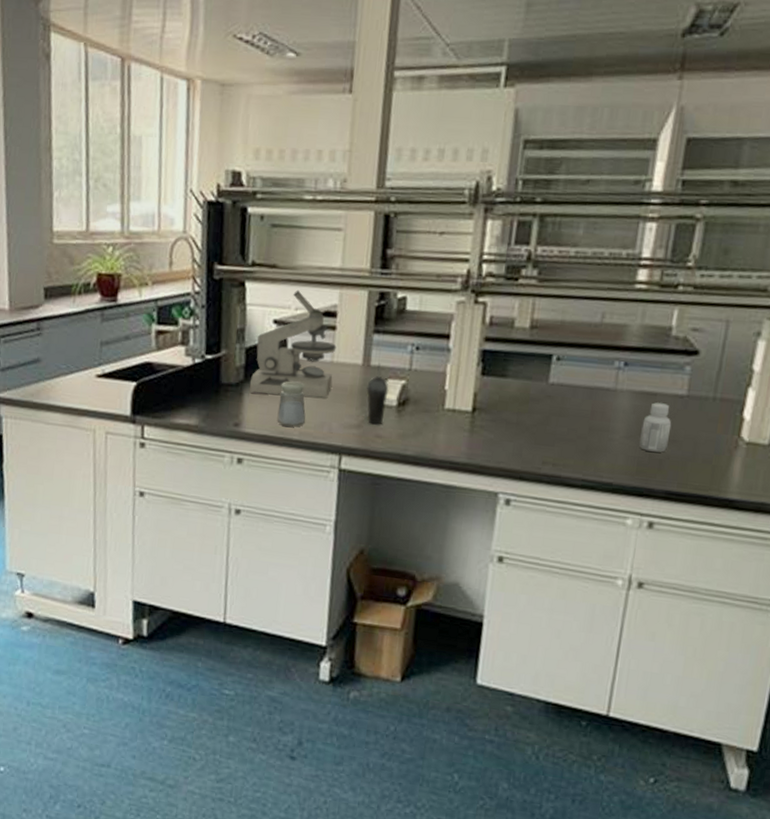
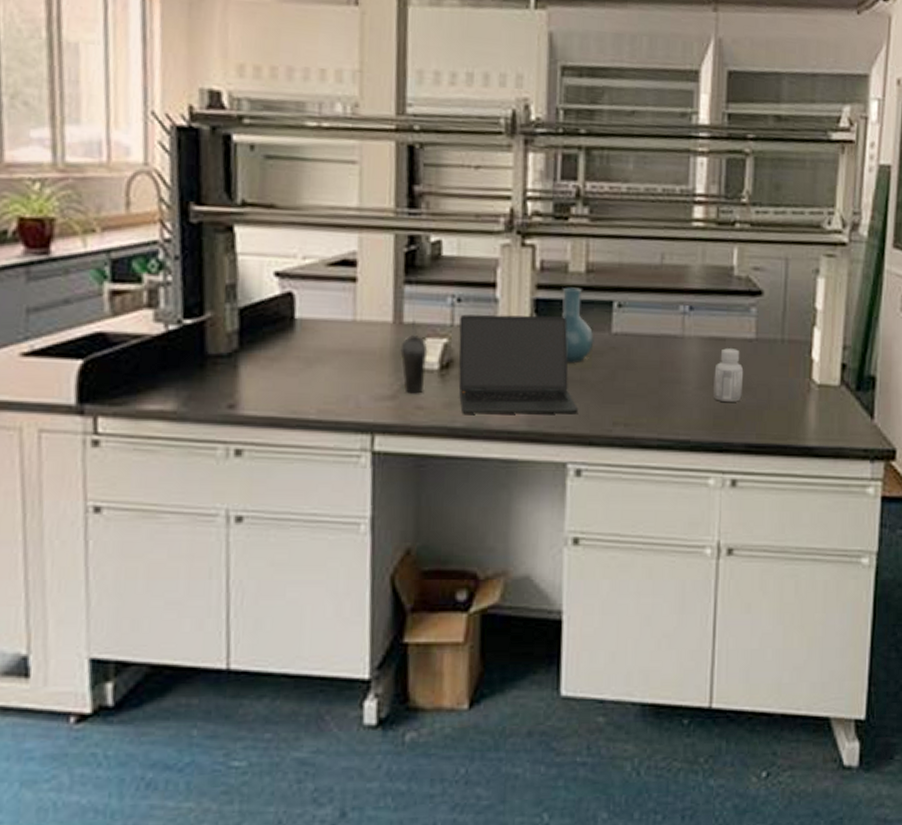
microscope: present [249,289,337,398] -> none [246,234,359,366]
salt shaker: present [277,380,306,427] -> none [286,346,325,404]
laptop: none [411,360,513,452] -> present [458,314,579,415]
flask: none [505,340,533,407] -> present [562,287,594,363]

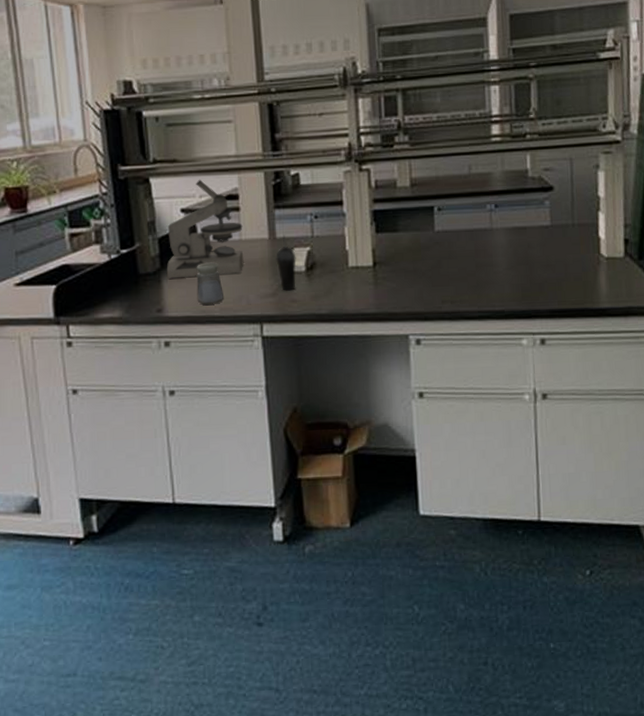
microscope: none [246,234,359,366] -> present [166,179,244,280]
salt shaker: none [286,346,325,404] -> present [196,262,225,305]
laptop: present [458,314,579,415] -> none [318,222,414,303]
flask: present [562,287,594,363] -> none [393,198,422,257]
medicine bottle: present [713,348,744,403] -> none [519,235,544,279]

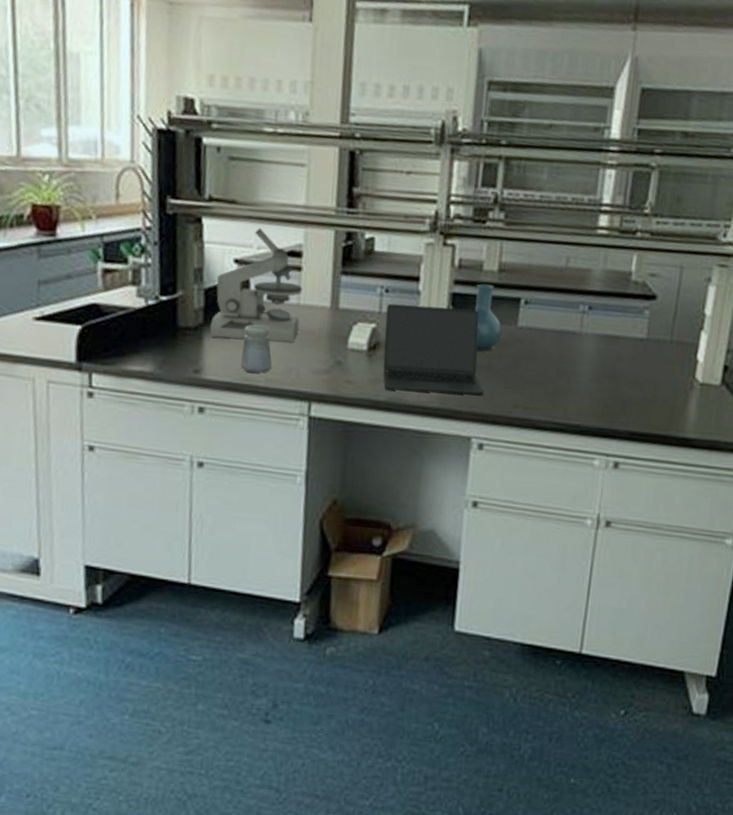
beverage cup: present [276,234,297,291] -> none [335,305,359,370]
laptop: none [318,222,414,303] -> present [383,303,484,396]
flask: none [393,198,422,257] -> present [475,284,502,351]

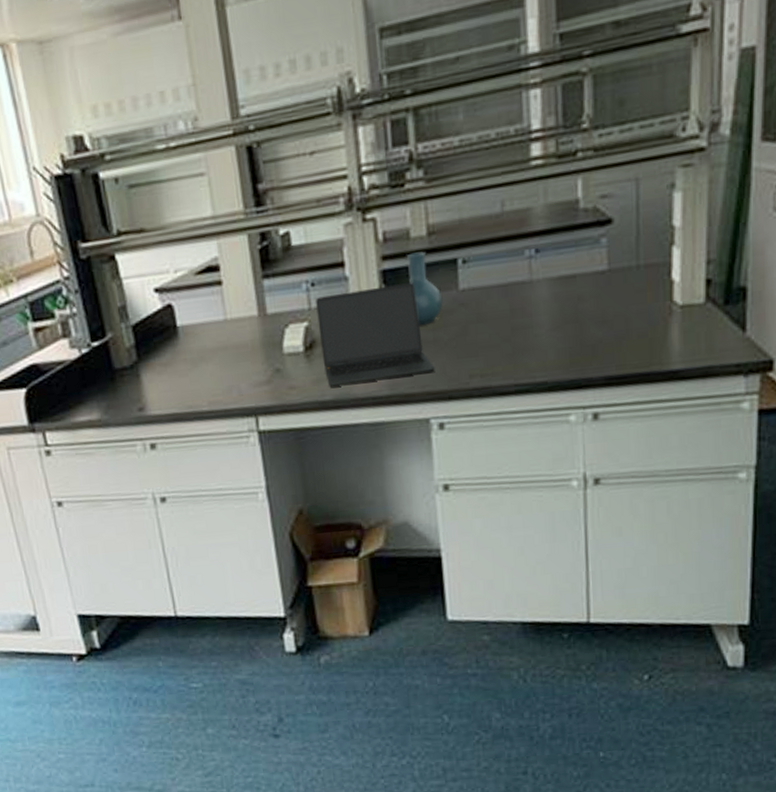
microscope: present [210,227,303,343] -> none [141,250,232,373]
salt shaker: present [241,324,272,373] -> none [177,348,213,399]

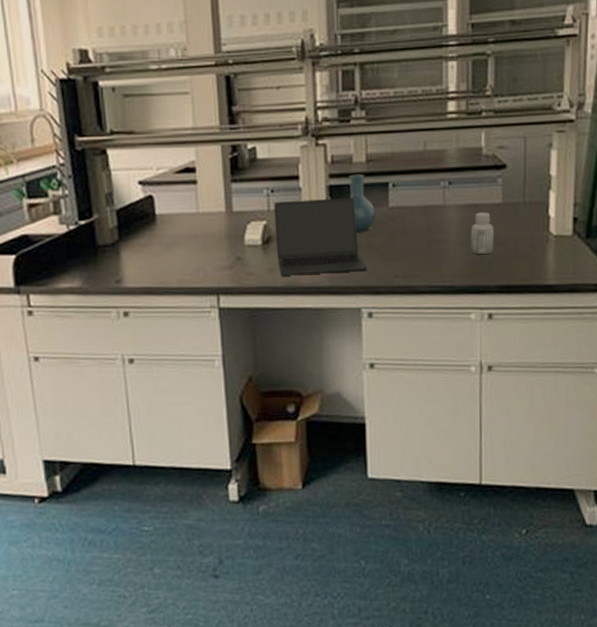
medicine bottle: none [566,284,598,339] -> present [471,212,494,255]

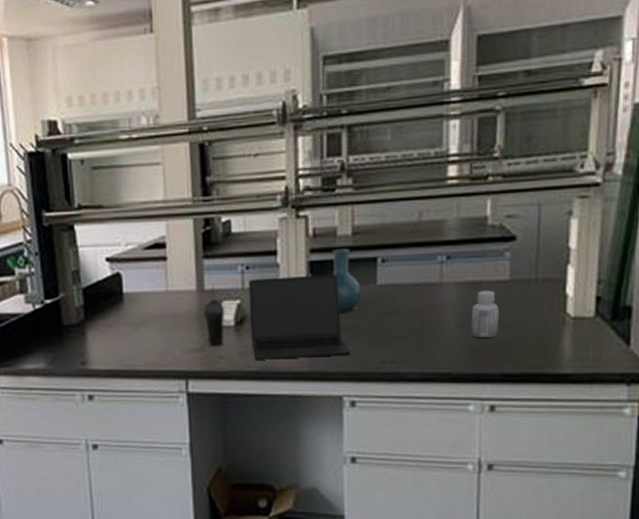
beverage cup: none [232,208,253,264] -> present [203,286,225,346]

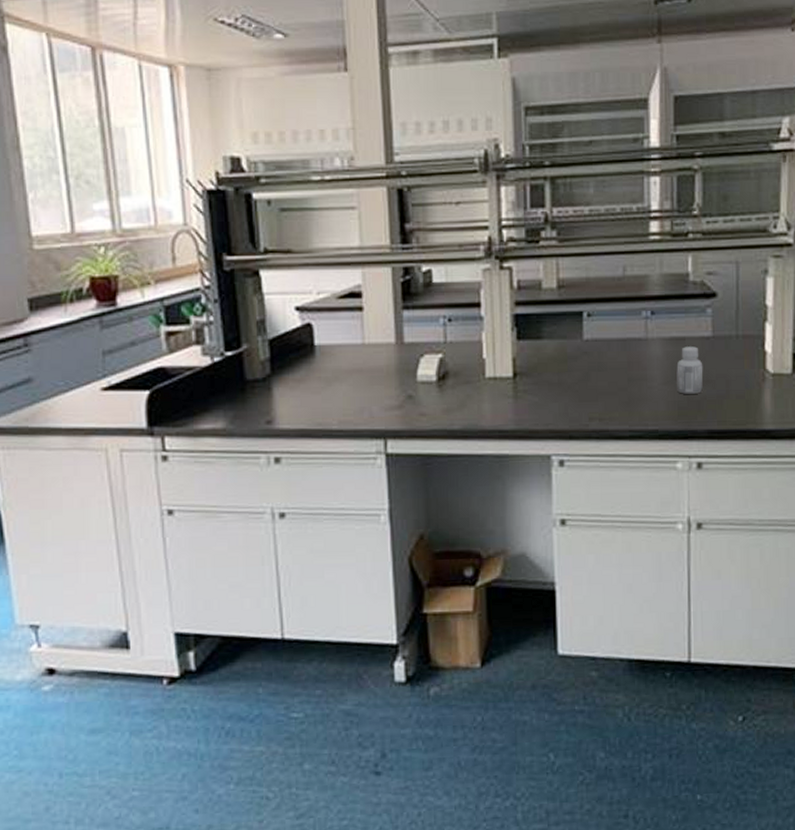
beverage cup: present [203,286,225,346] -> none [403,339,427,403]
laptop: present [249,274,351,360] -> none [452,328,558,418]
flask: present [332,248,362,312] -> none [537,302,568,368]

